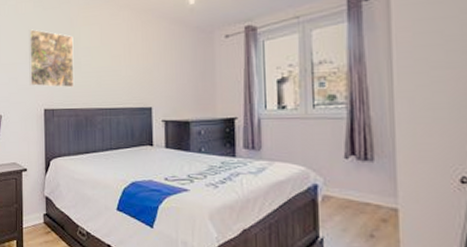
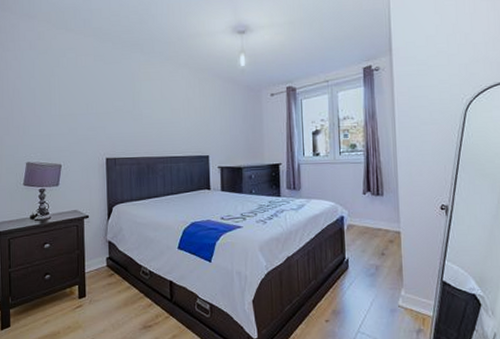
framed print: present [28,29,74,88] -> none [89,82,136,138]

